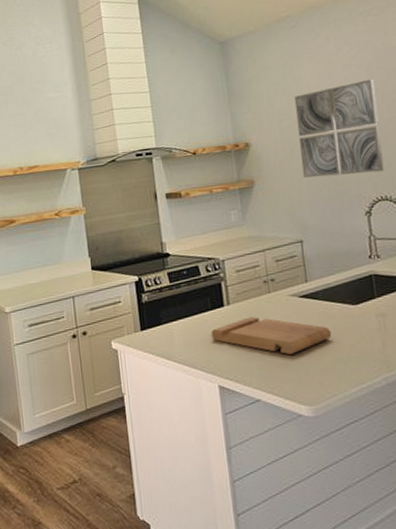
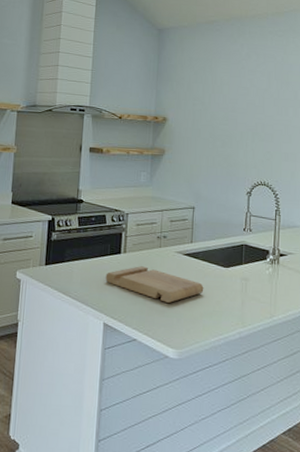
wall art: present [294,78,385,178] -> none [204,85,271,161]

